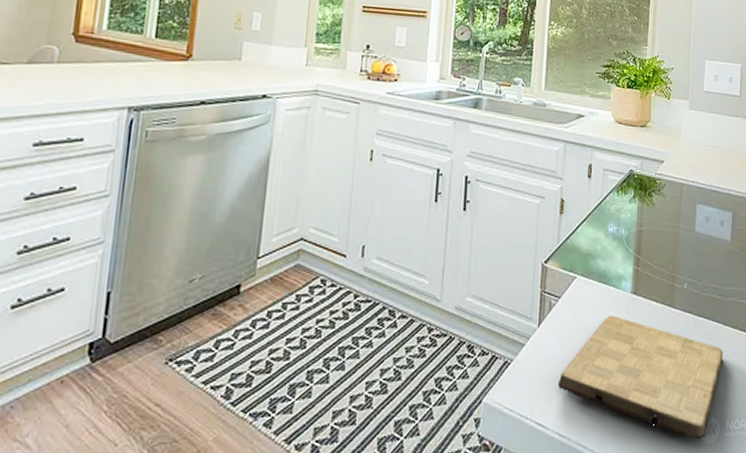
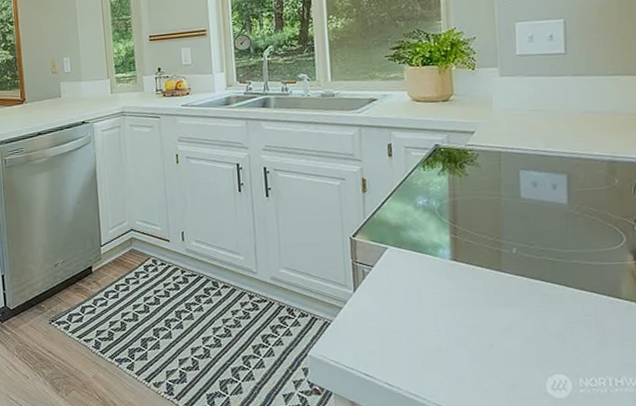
cutting board: present [557,315,723,440] -> none [380,280,569,394]

